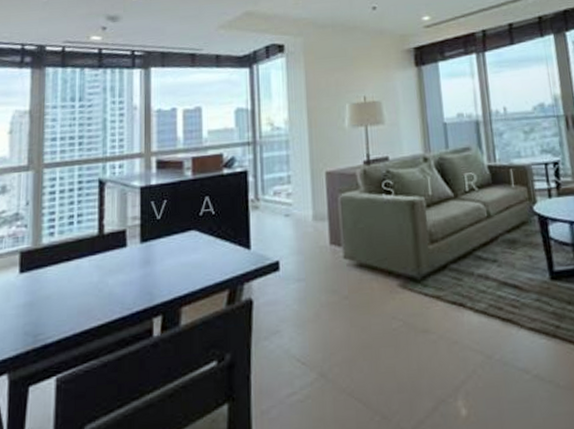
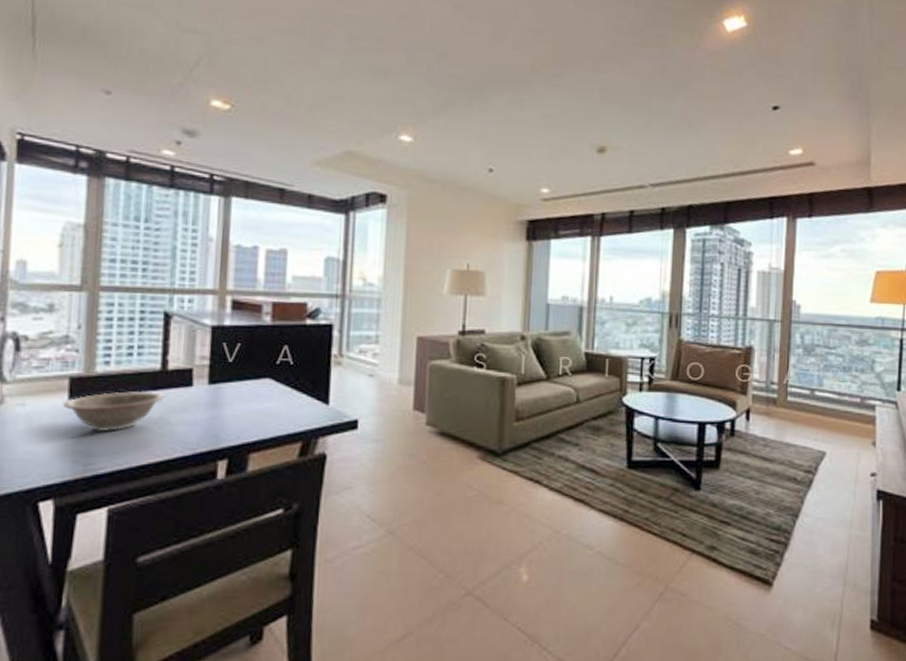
decorative bowl: none [15,256,103,302] -> present [63,390,165,432]

